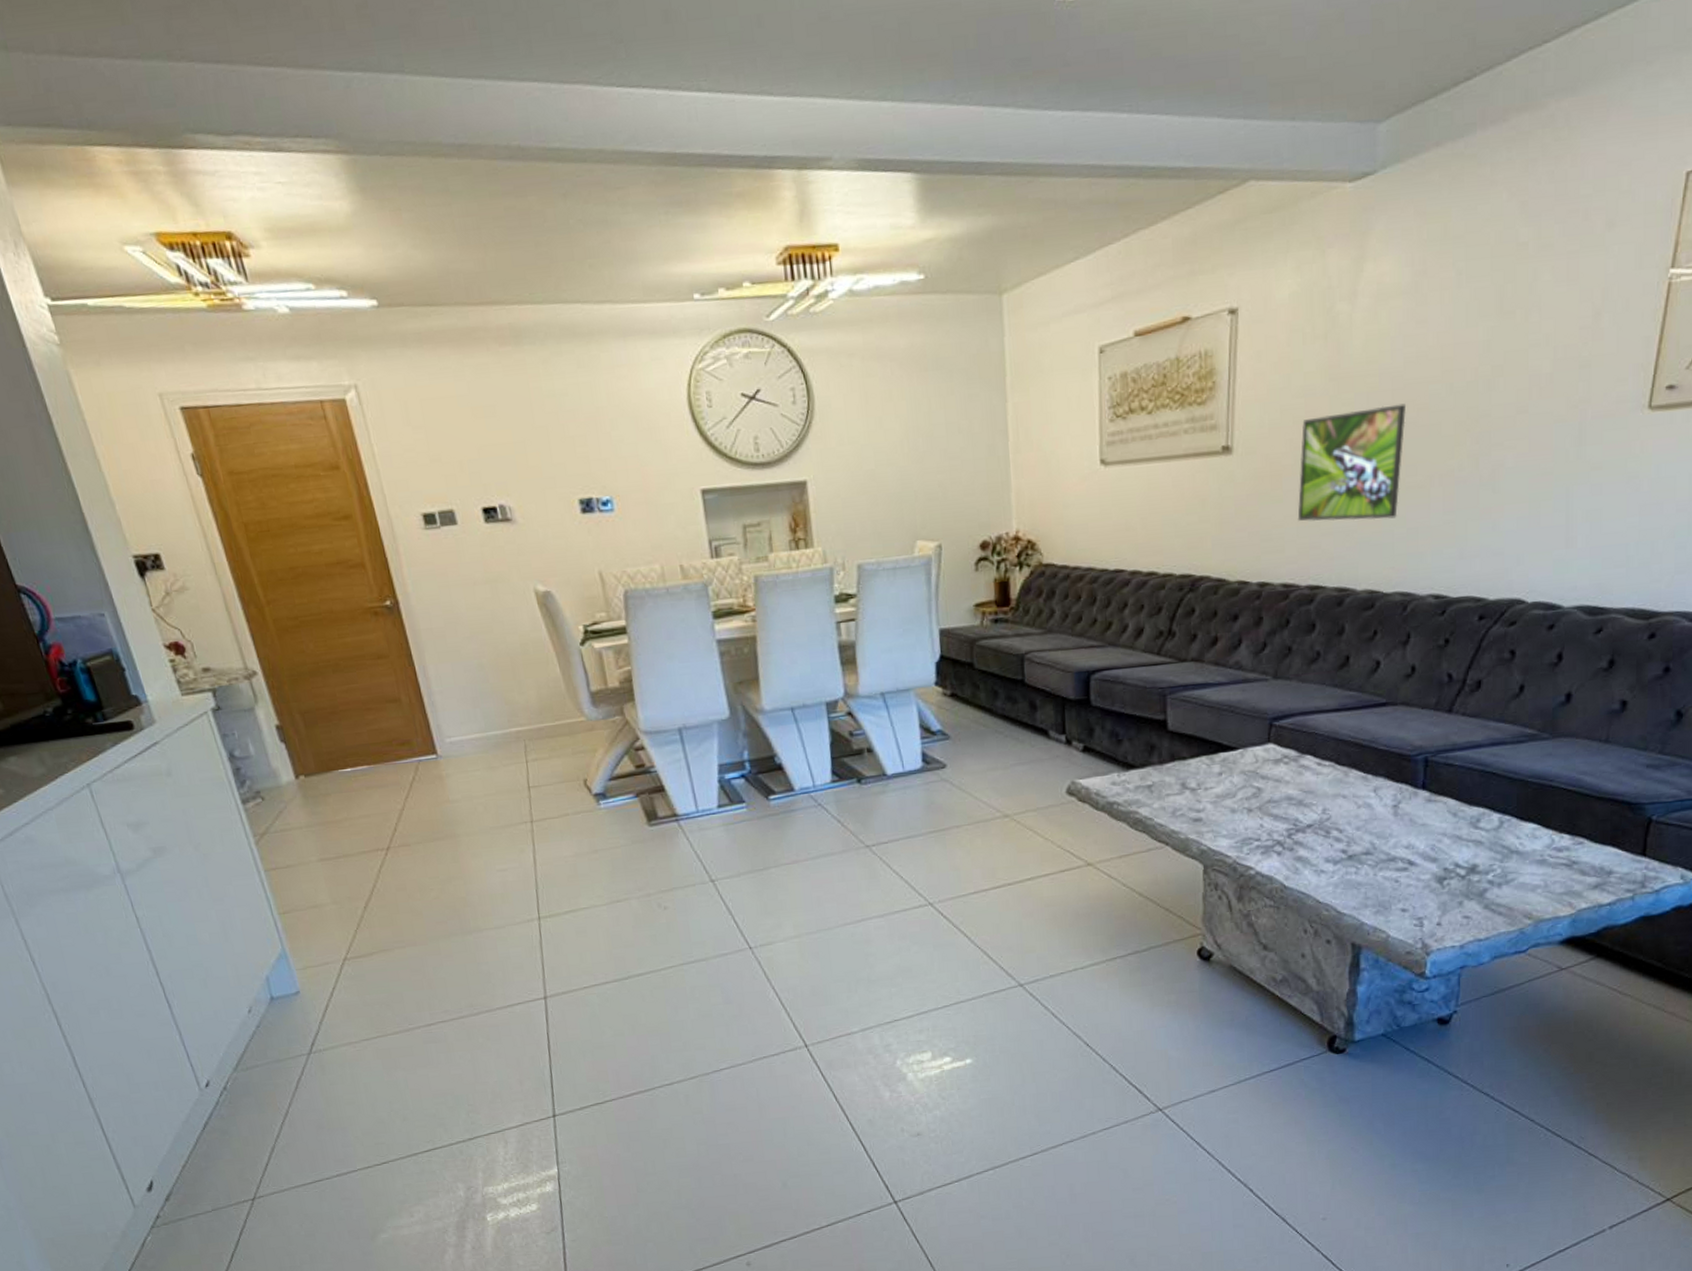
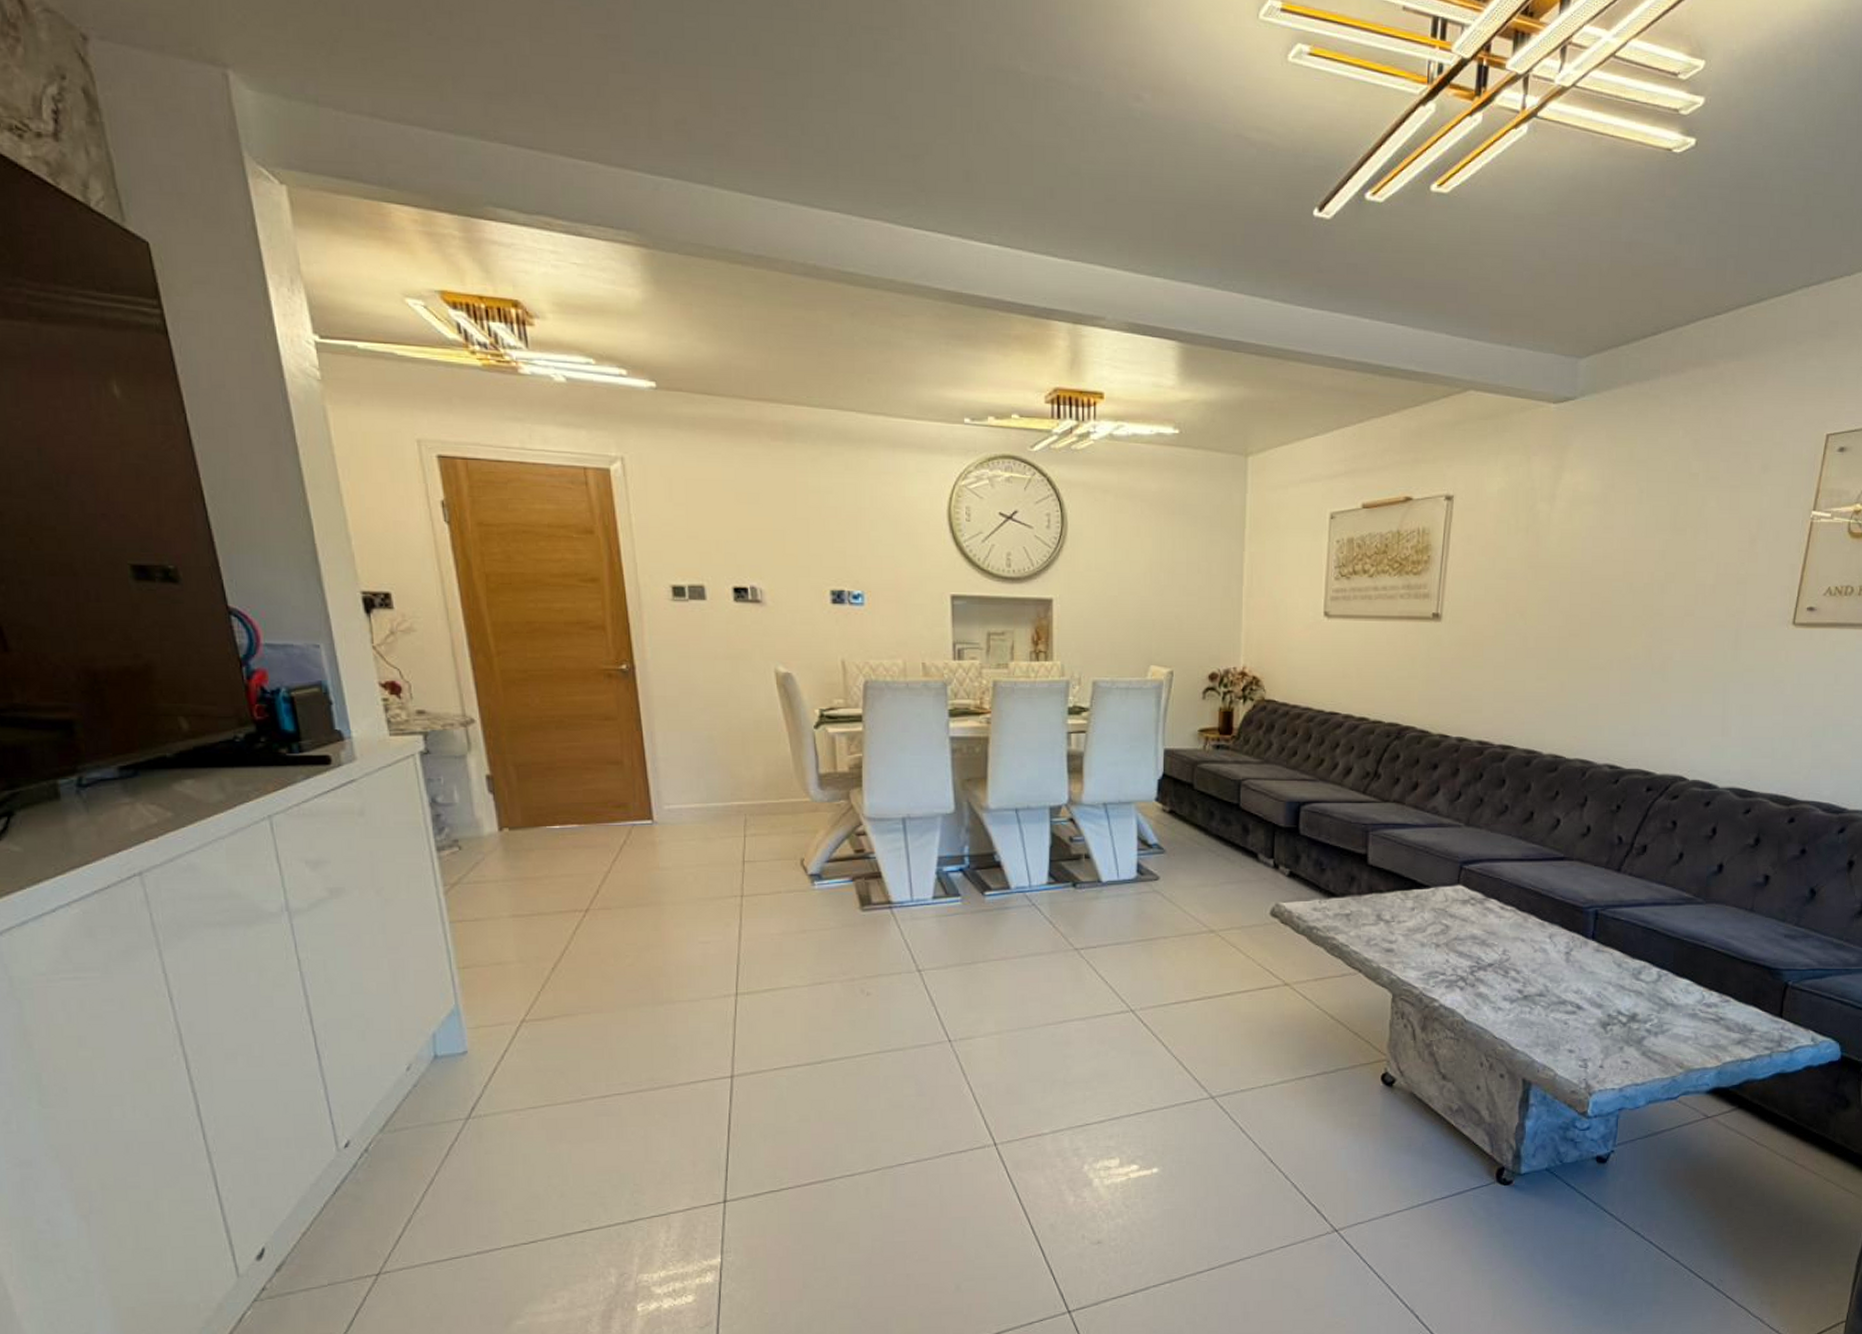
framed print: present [1297,403,1406,522] -> none [1495,595,1592,693]

